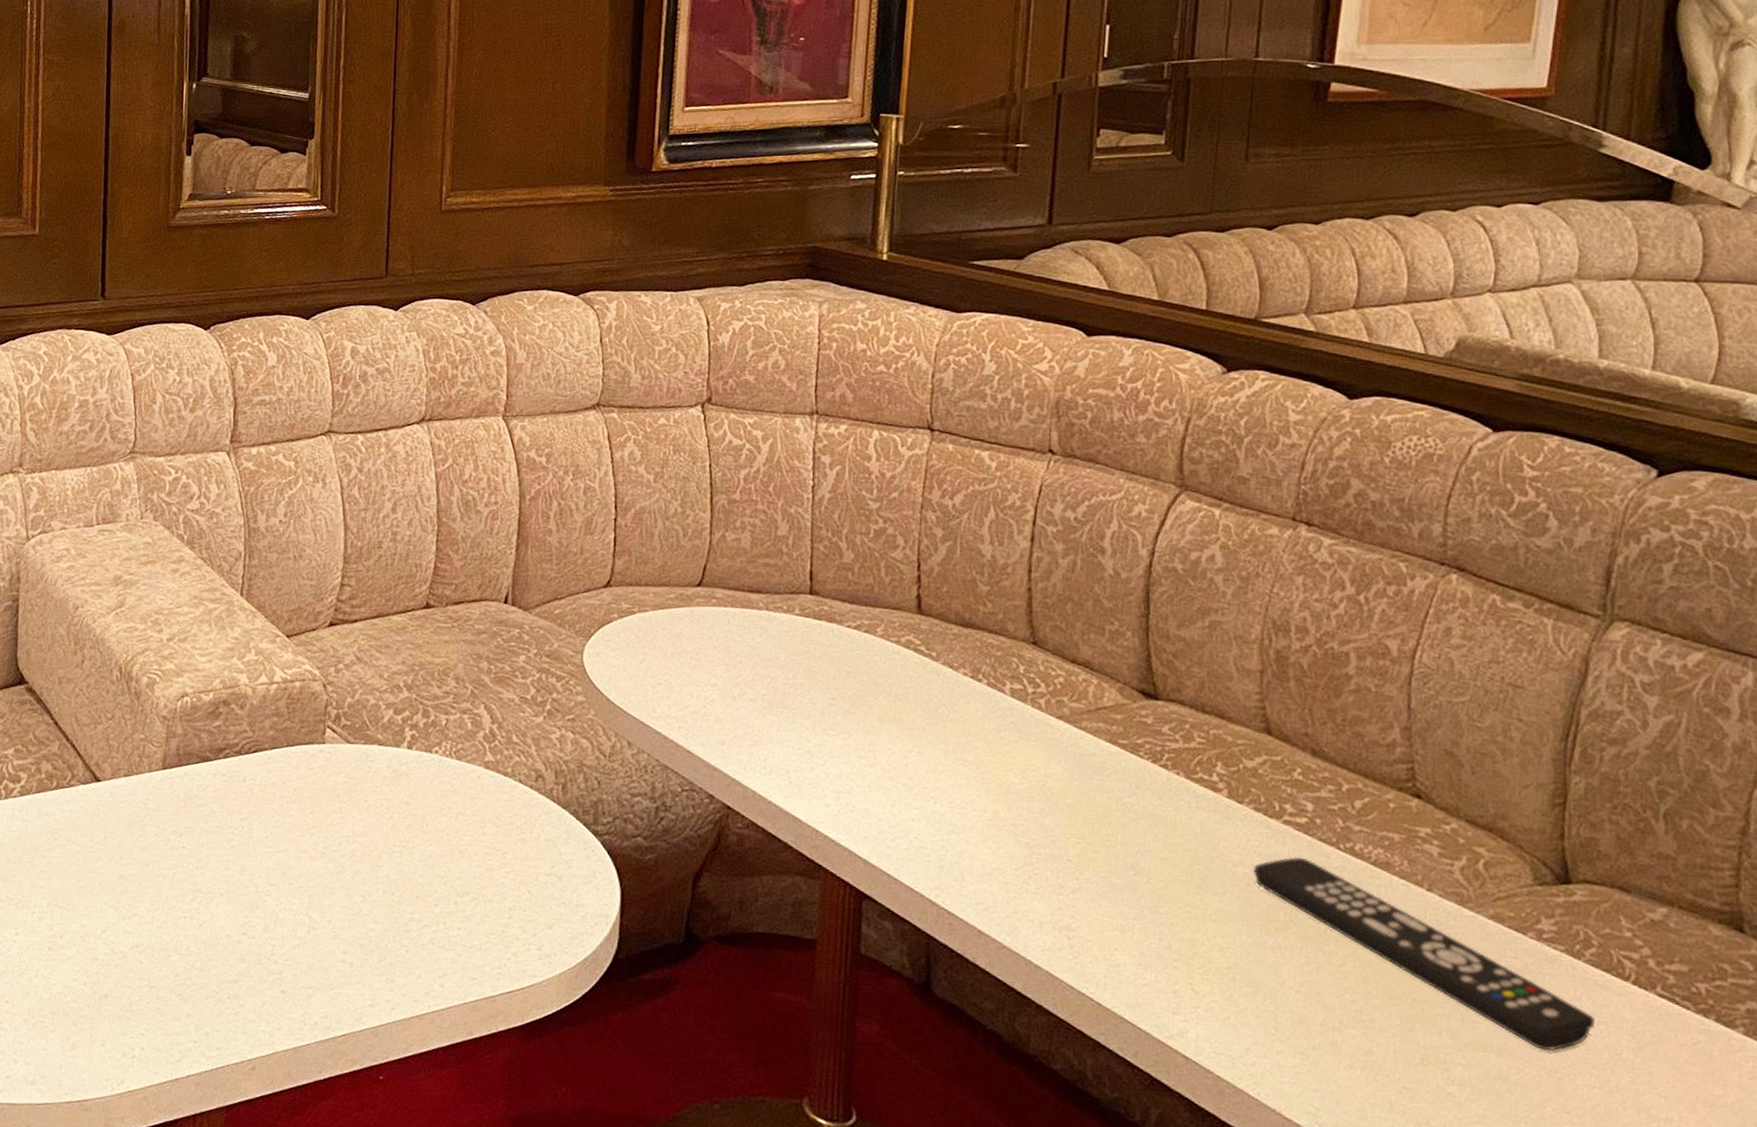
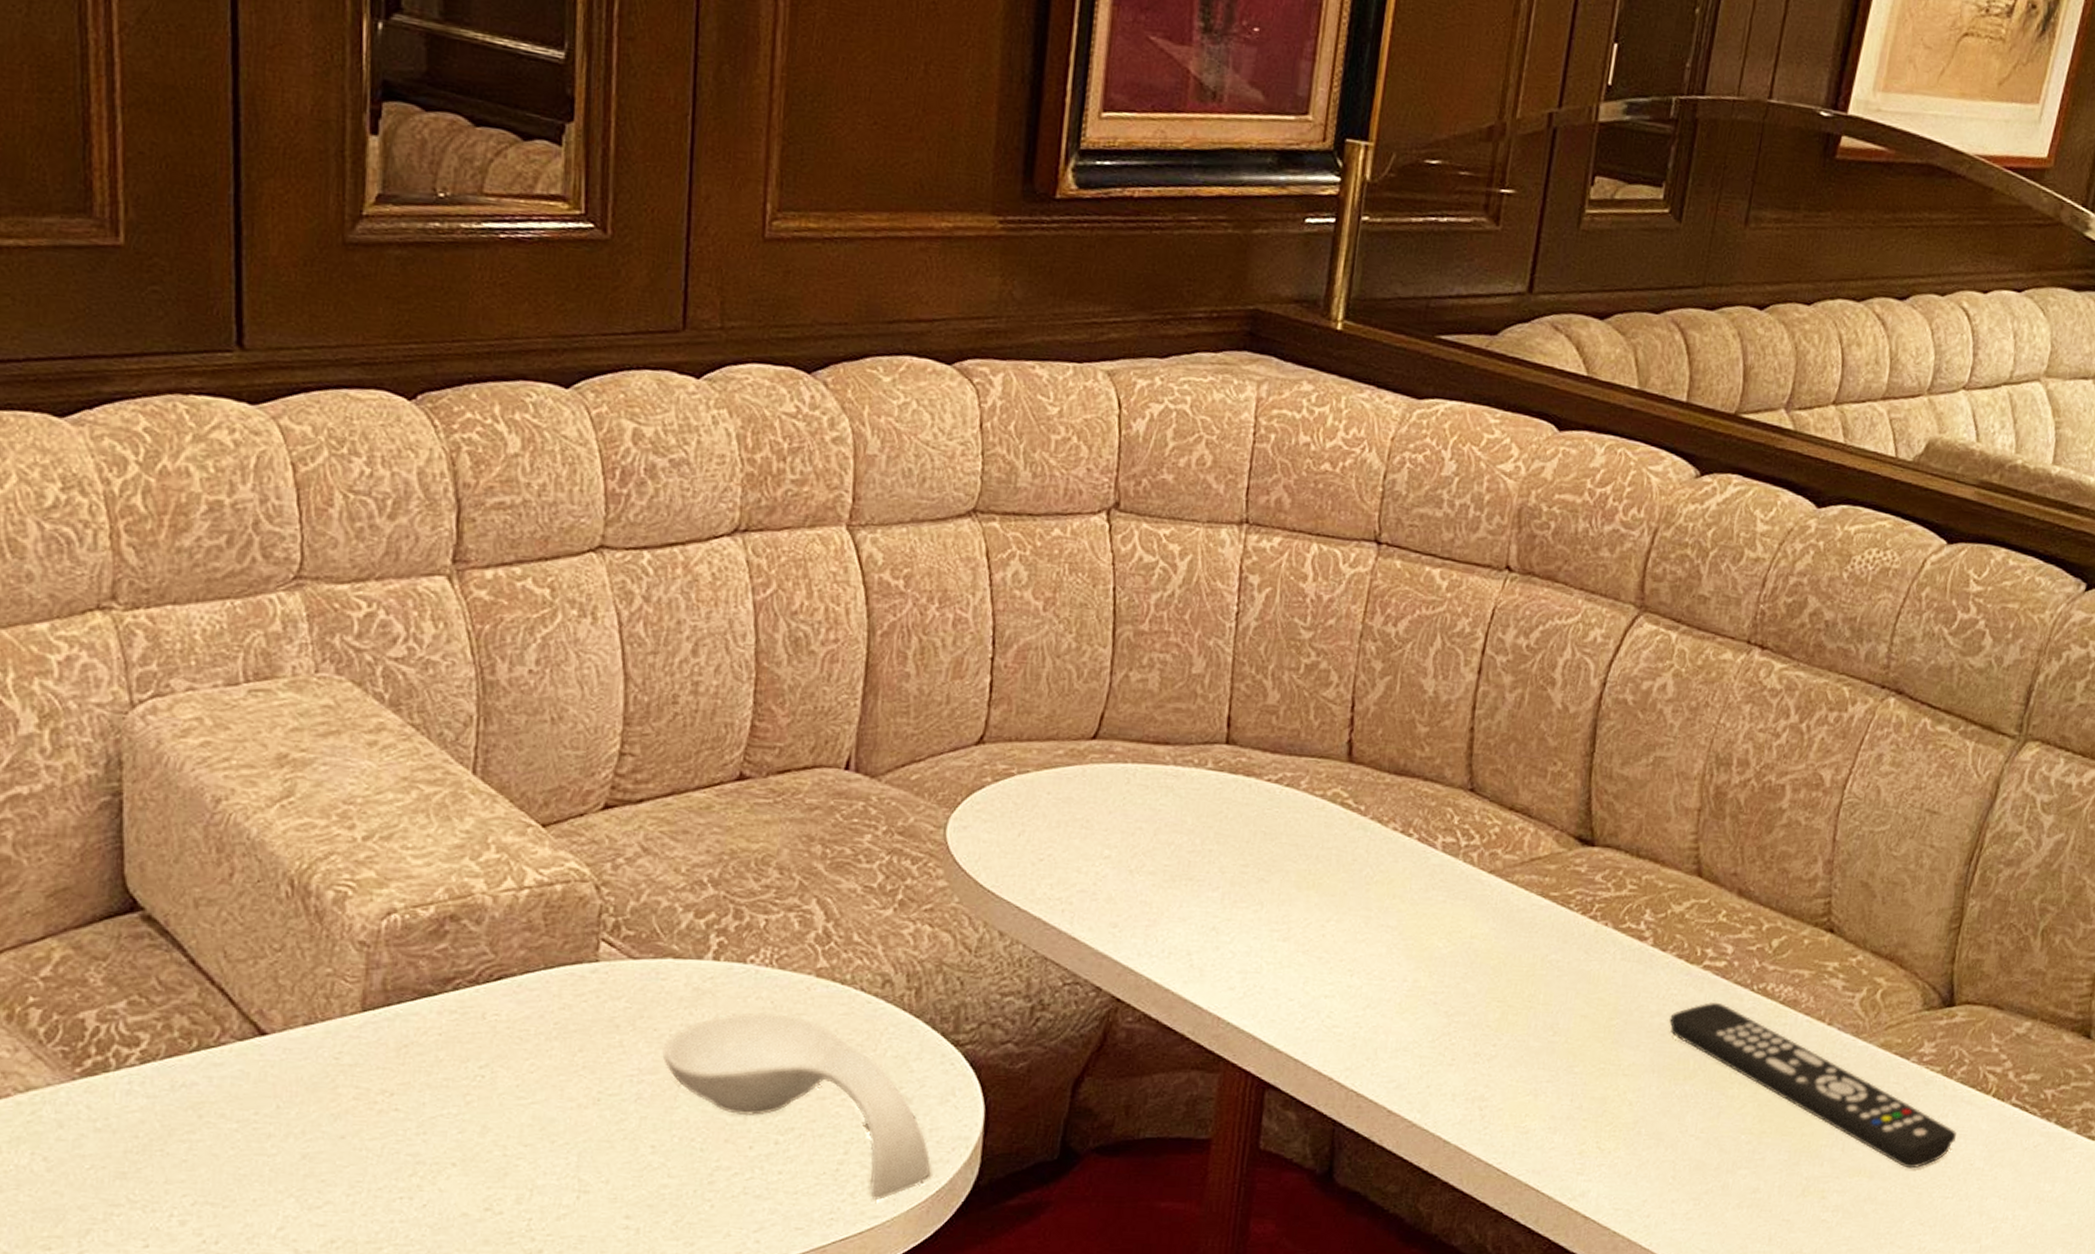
spoon rest: none [370,793,578,963] -> present [662,1012,931,1201]

